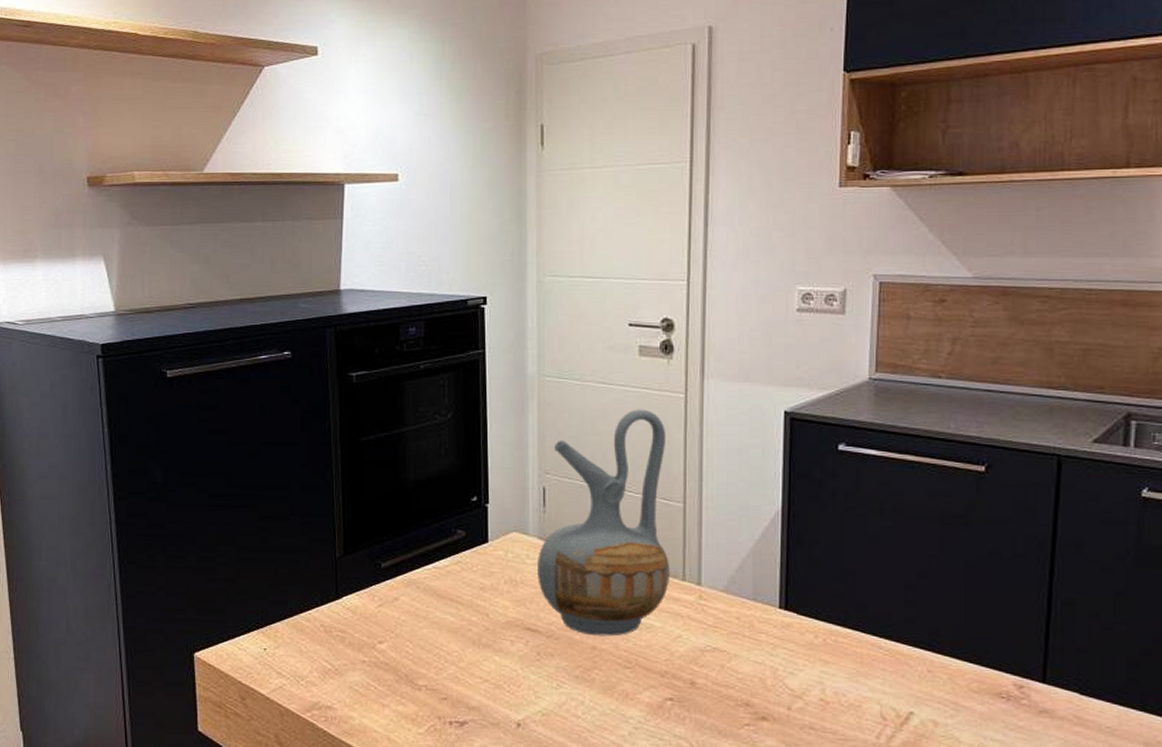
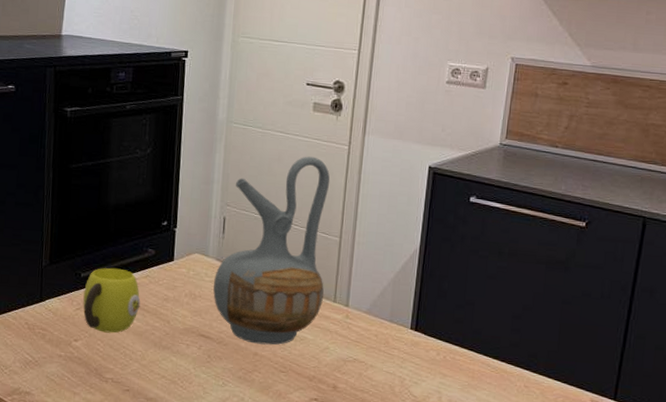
cup: none [386,554,453,632] -> present [83,267,141,333]

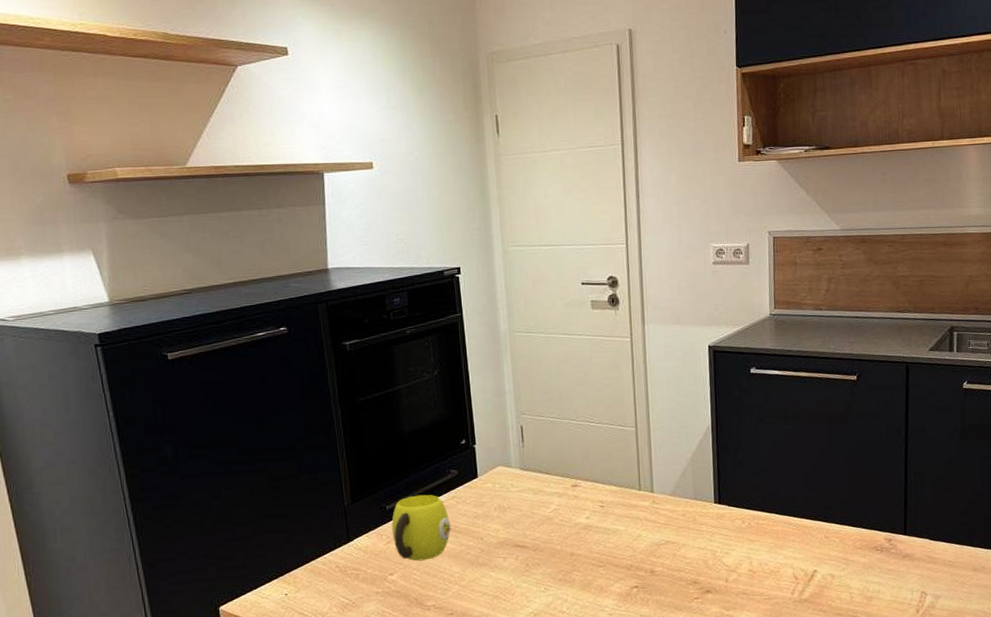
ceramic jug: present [213,156,330,345] -> none [520,353,629,545]

